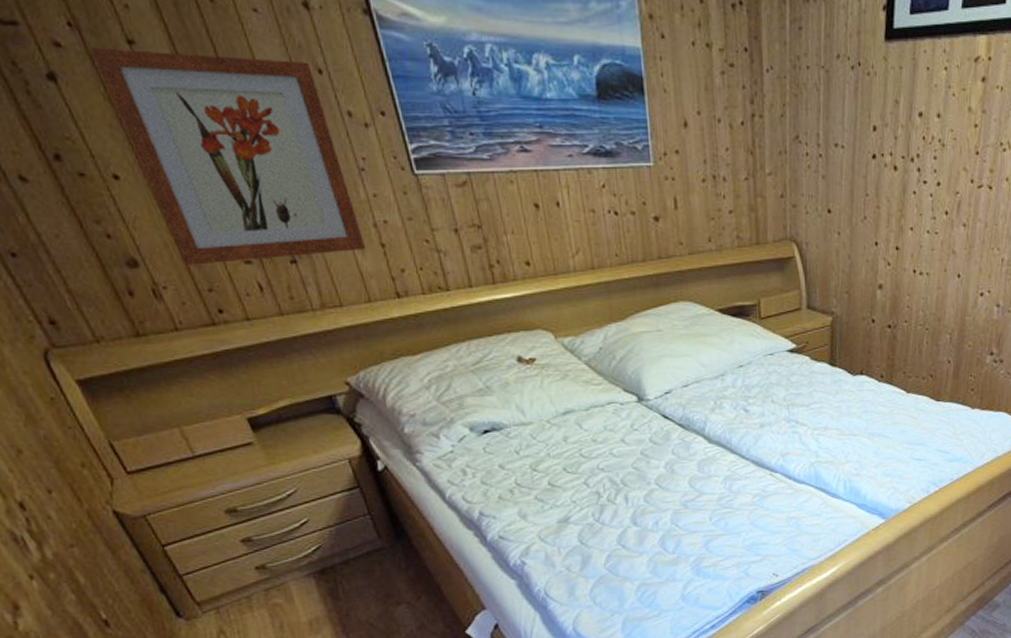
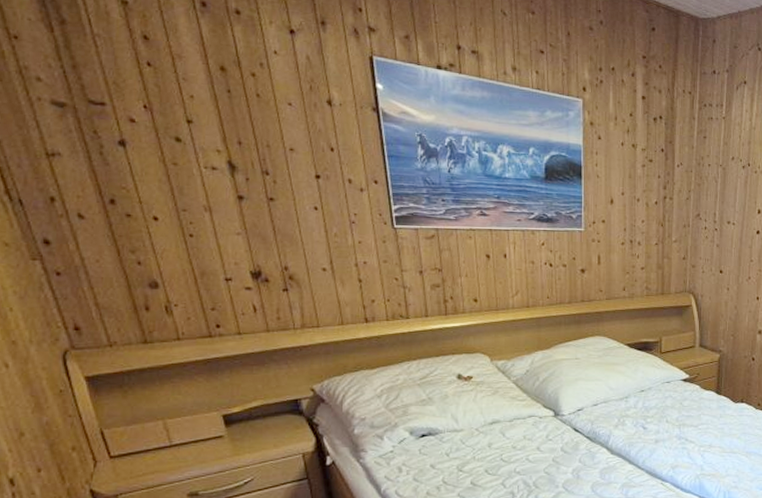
wall art: present [90,47,366,266] -> none [157,124,347,289]

